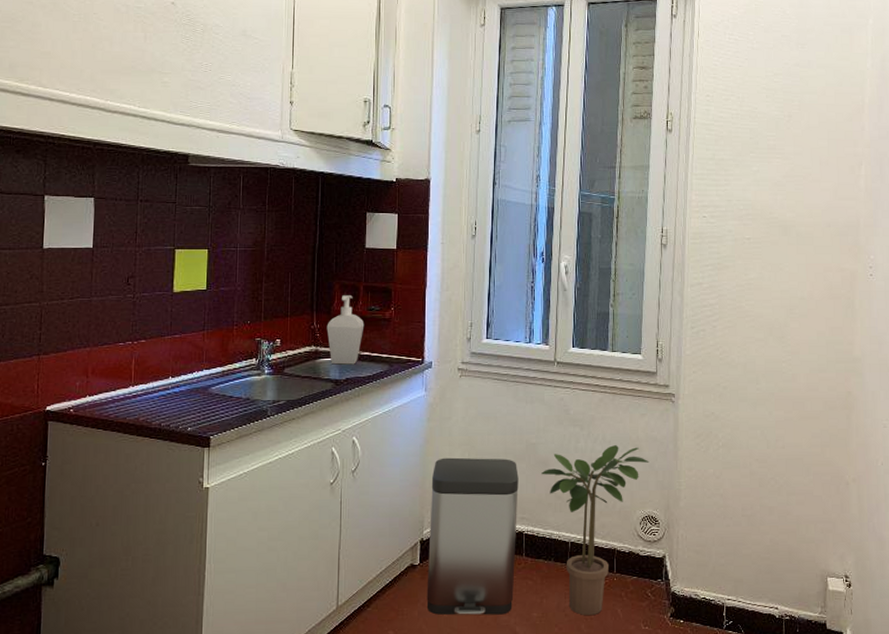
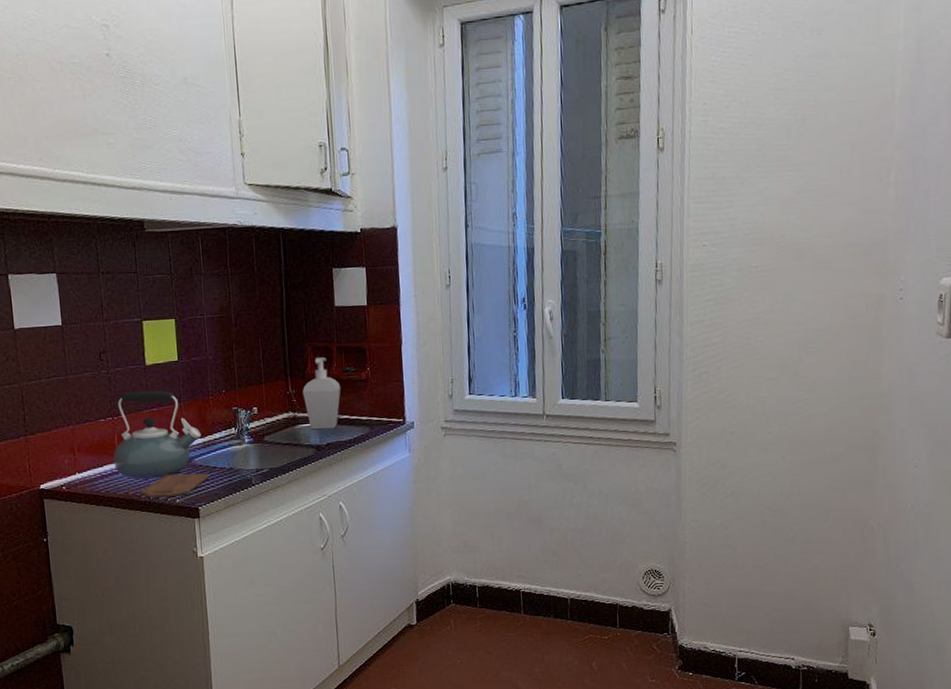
kettle: none [127,317,221,406] -> present [112,390,202,480]
cutting board: none [151,401,225,426] -> present [140,473,210,498]
pedal bin: present [426,457,519,616] -> none [422,517,514,672]
potted plant: present [541,445,649,616] -> none [536,499,651,670]

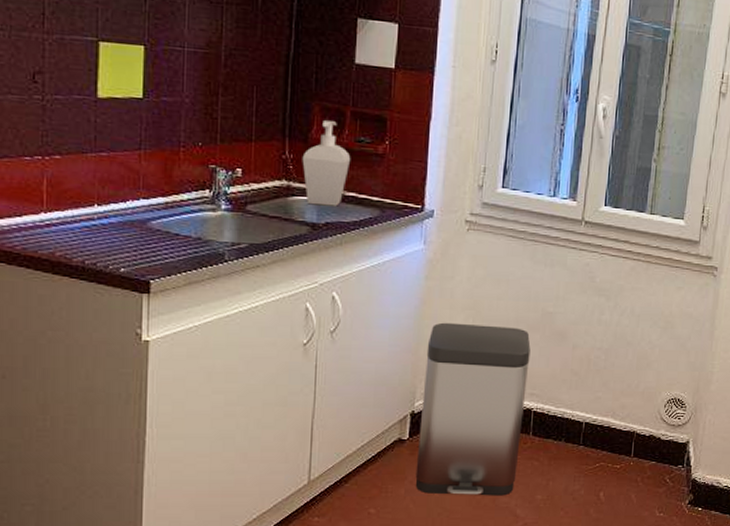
kettle: present [112,390,202,480] -> none [37,127,164,240]
cutting board: present [140,473,210,498] -> none [71,236,170,265]
pedal bin: none [422,517,514,672] -> present [415,322,531,496]

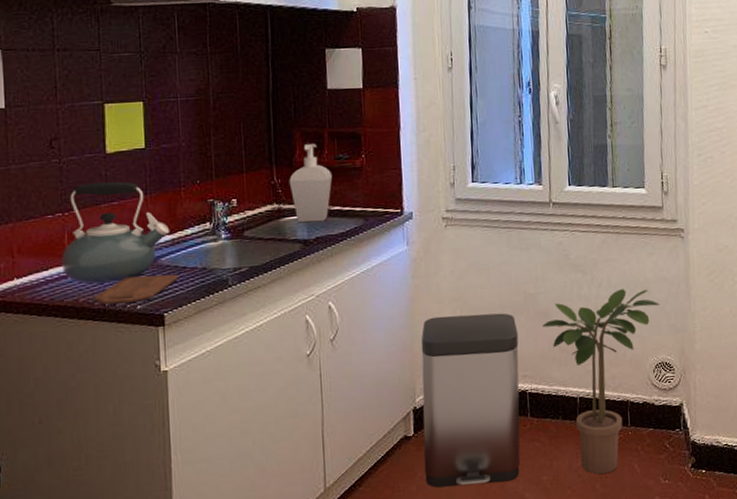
kettle: none [37,127,164,240] -> present [60,181,170,285]
cutting board: none [71,236,170,265] -> present [93,274,179,305]
potted plant: none [557,320,682,500] -> present [543,289,660,475]

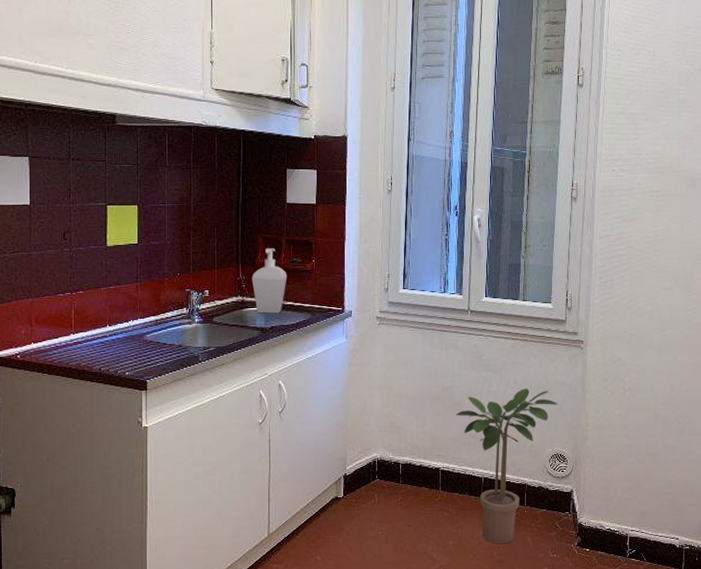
kettle: present [60,181,170,285] -> none [68,269,155,352]
cutting board: present [93,274,179,305] -> none [92,348,160,370]
pedal bin: present [421,313,521,488] -> none [350,400,435,543]

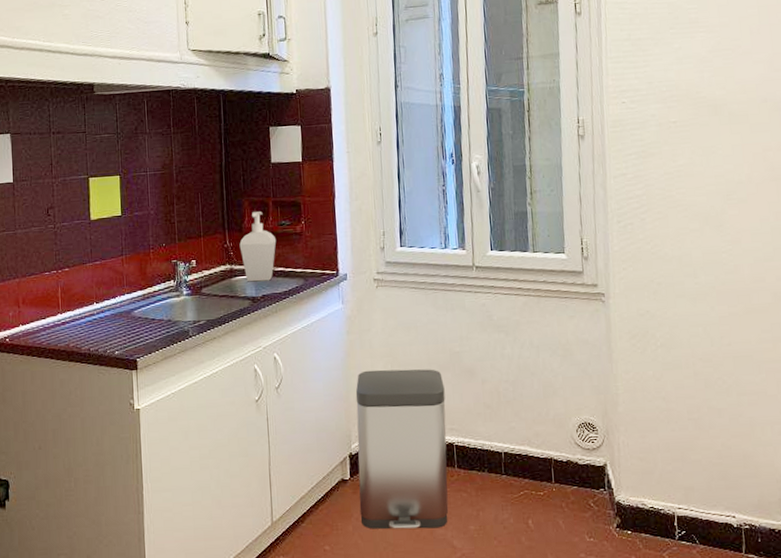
pedal bin: none [350,400,435,543] -> present [355,369,449,529]
potted plant: present [456,389,559,544] -> none [468,350,582,528]

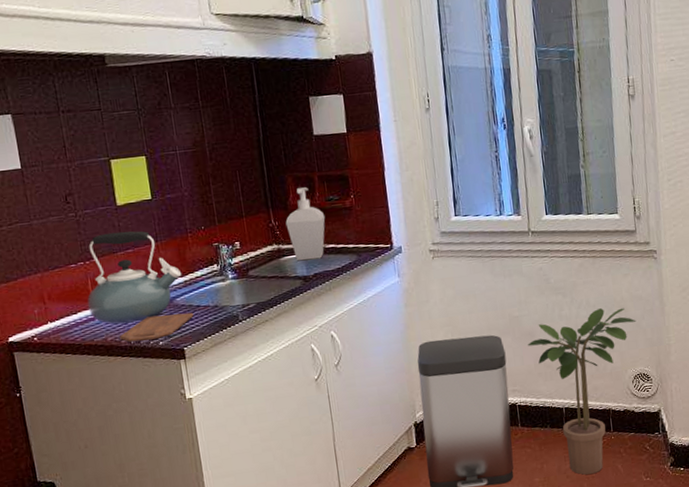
kettle: none [55,244,142,332] -> present [86,231,182,325]
cutting board: none [81,325,149,350] -> present [120,312,194,343]
potted plant: none [468,350,582,528] -> present [528,308,637,475]

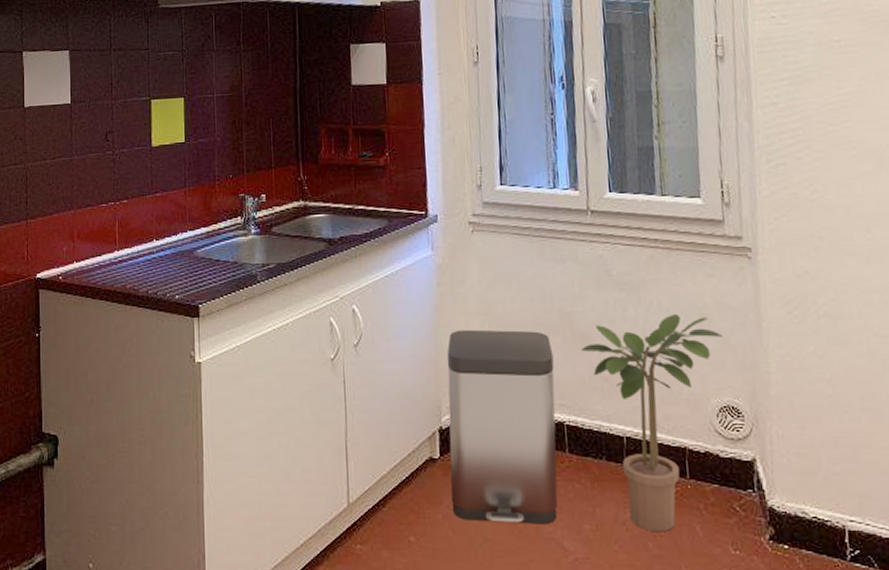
kettle: present [86,231,182,325] -> none [112,173,206,272]
cutting board: present [120,312,194,343] -> none [138,266,212,293]
soap bottle: present [285,187,326,261] -> none [314,140,357,221]

